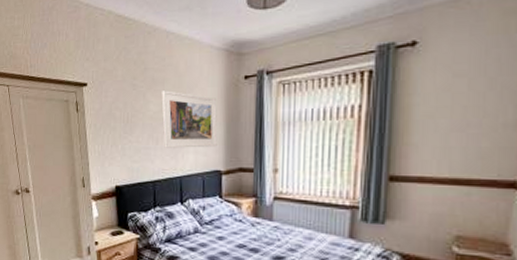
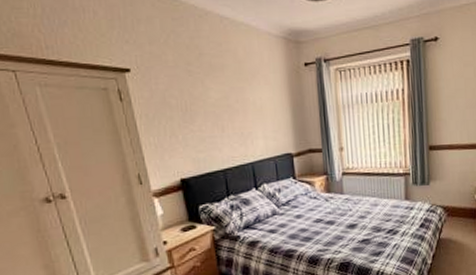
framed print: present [161,90,218,148] -> none [222,77,286,135]

